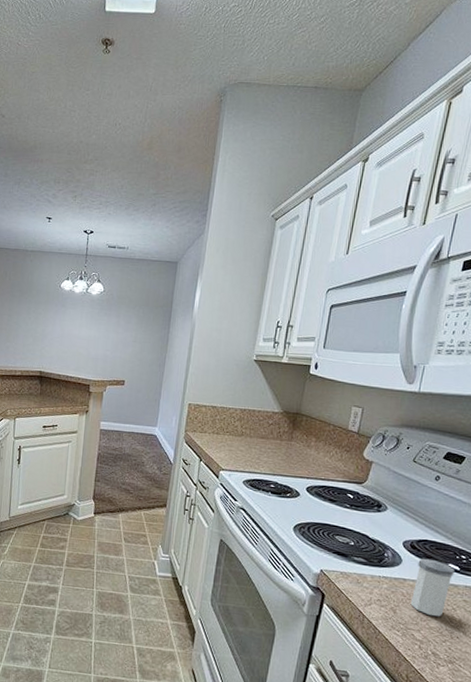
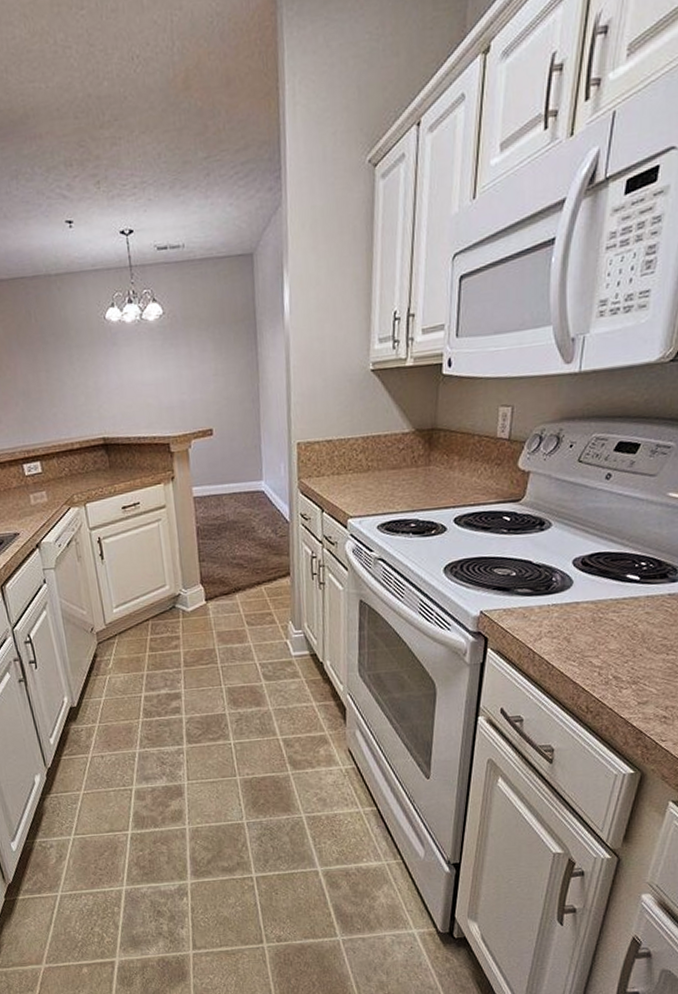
salt shaker: present [410,558,455,617] -> none [585,573,634,637]

